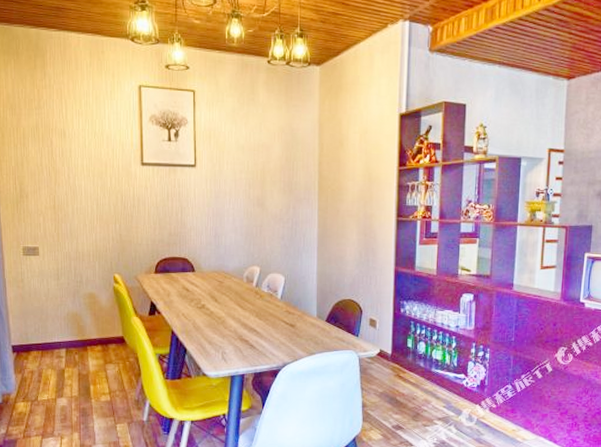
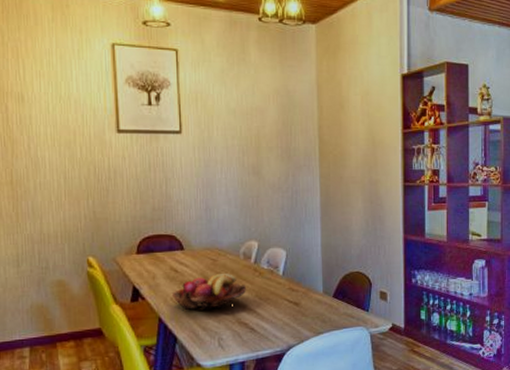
fruit basket: none [183,295,249,326] -> present [171,274,247,311]

